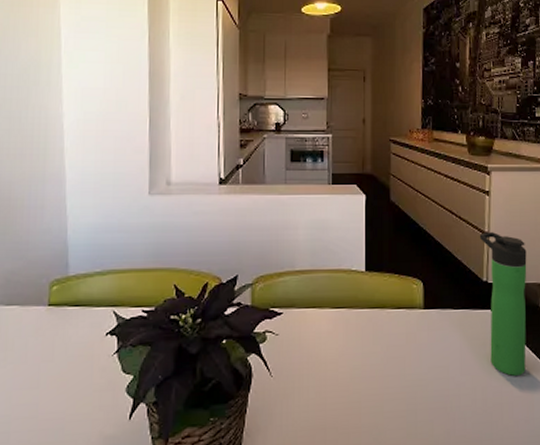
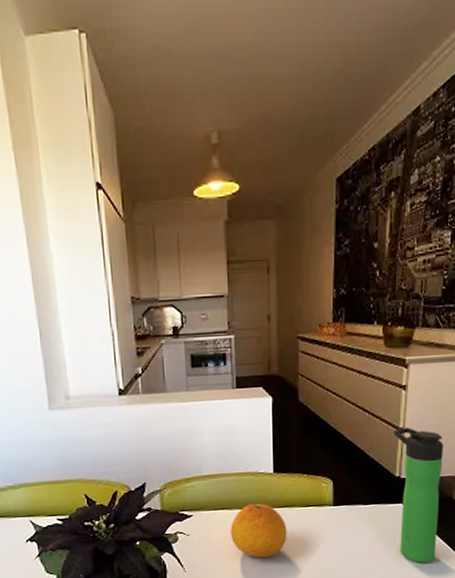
fruit: none [320,303,378,364] -> present [230,503,287,558]

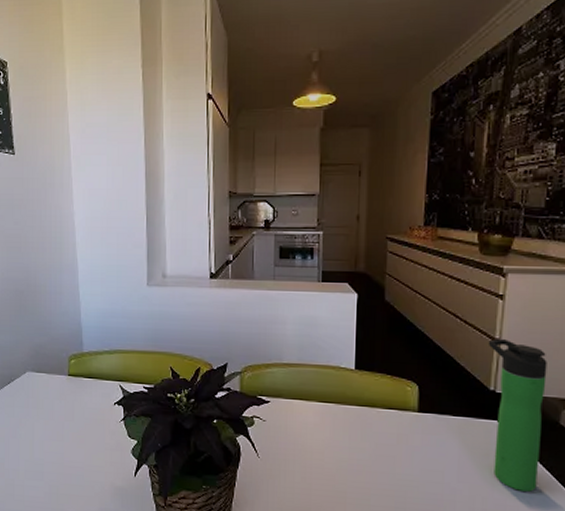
fruit: present [230,503,287,558] -> none [306,397,367,456]

